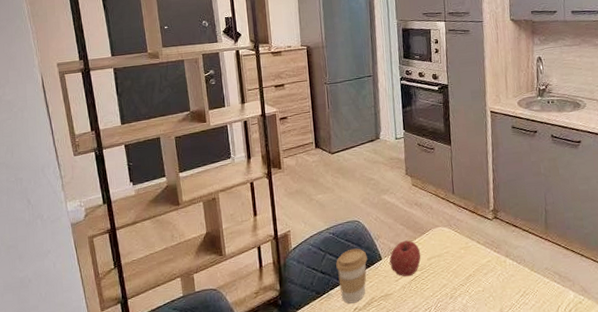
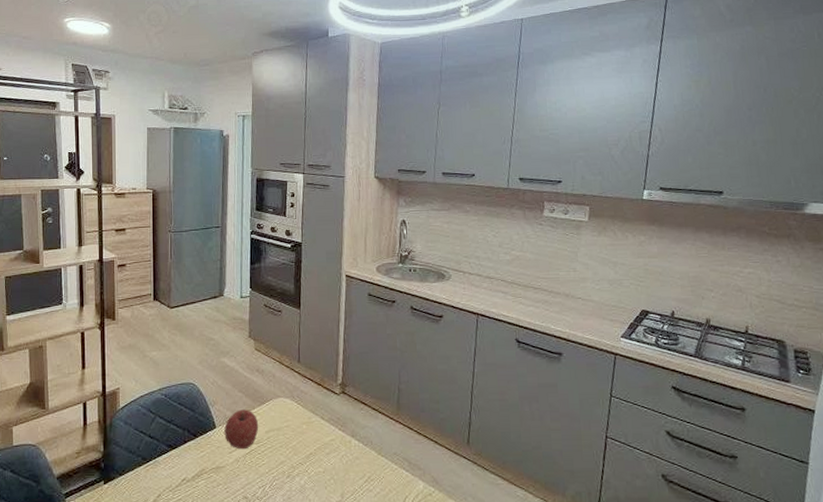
coffee cup: present [336,248,368,304] -> none [166,413,200,473]

